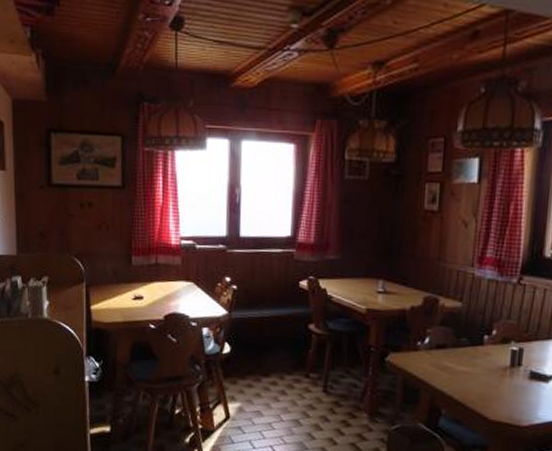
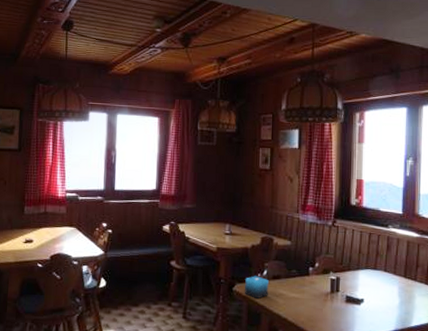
candle: none [399,344,431,372] -> present [244,276,269,299]

